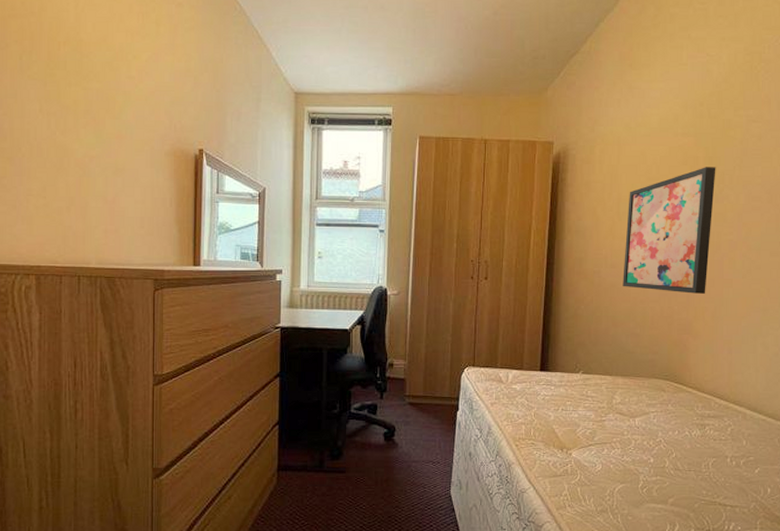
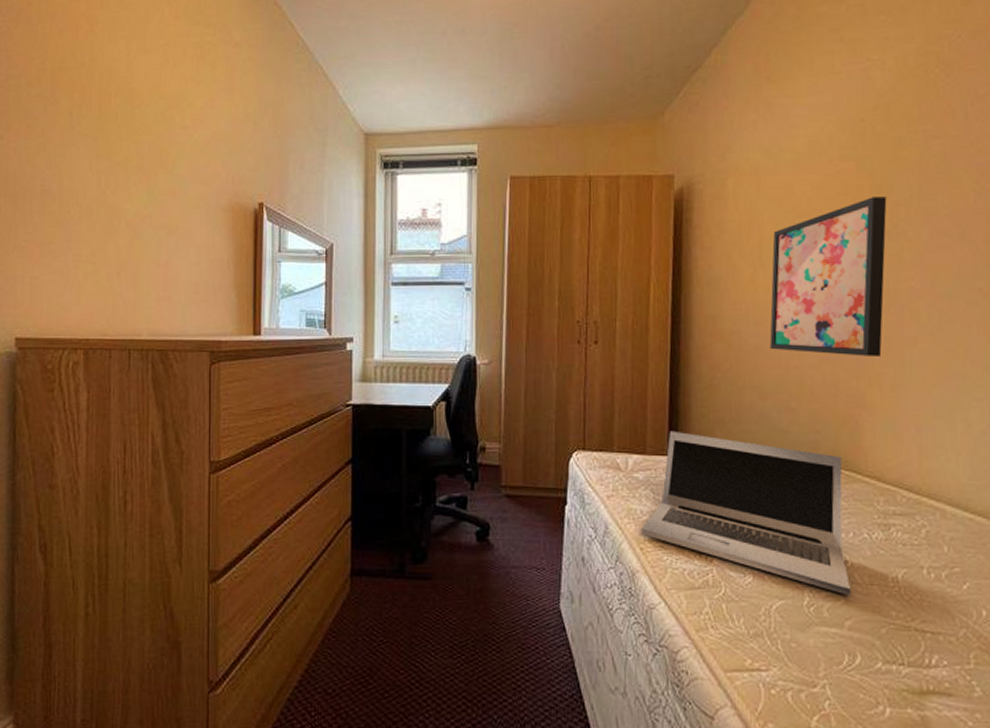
laptop: none [517,351,674,480] -> present [641,430,850,596]

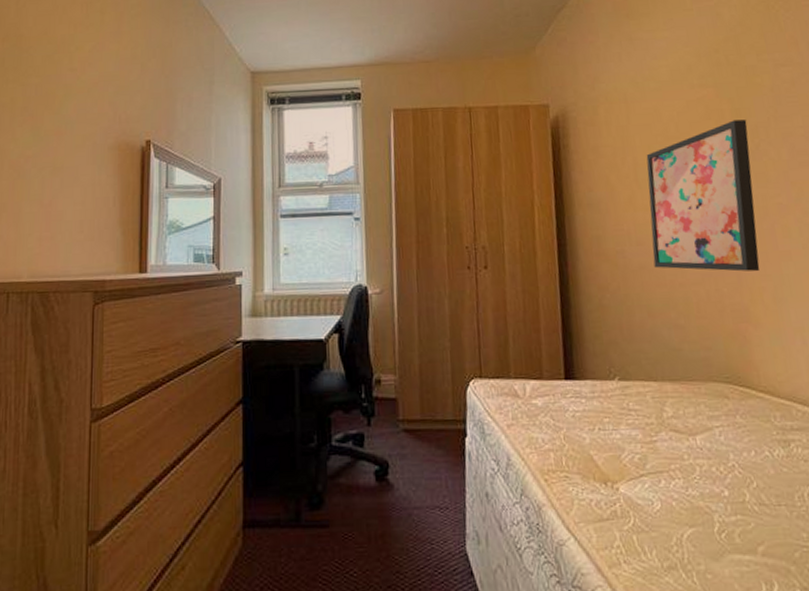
laptop: present [641,430,850,596] -> none [544,353,760,519]

